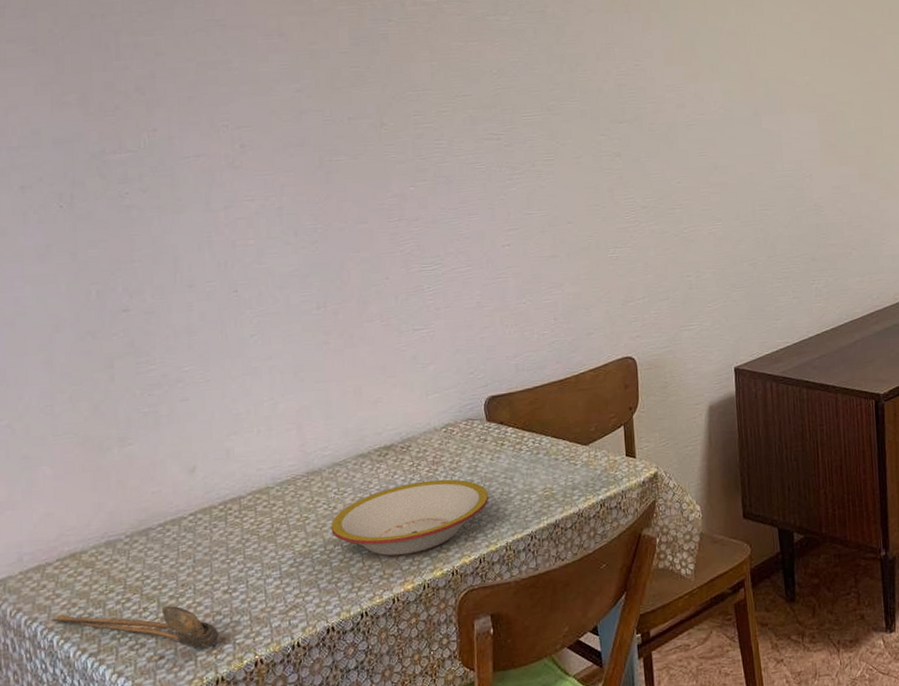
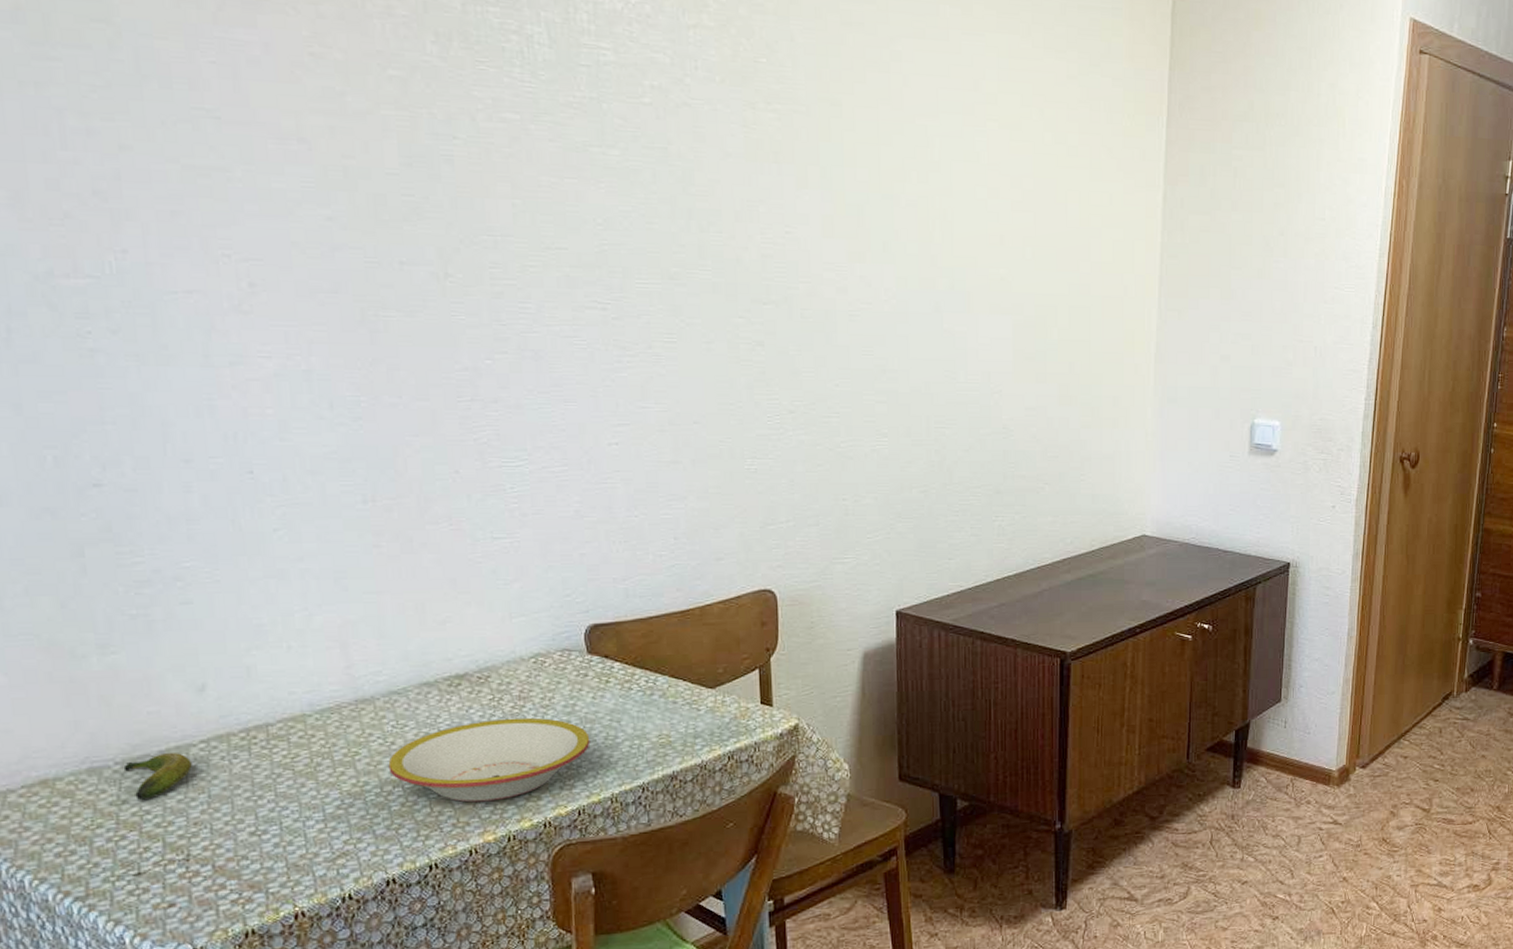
spoon: present [52,605,220,649] -> none [20,846,247,897]
banana: none [131,524,182,568] -> present [123,752,192,801]

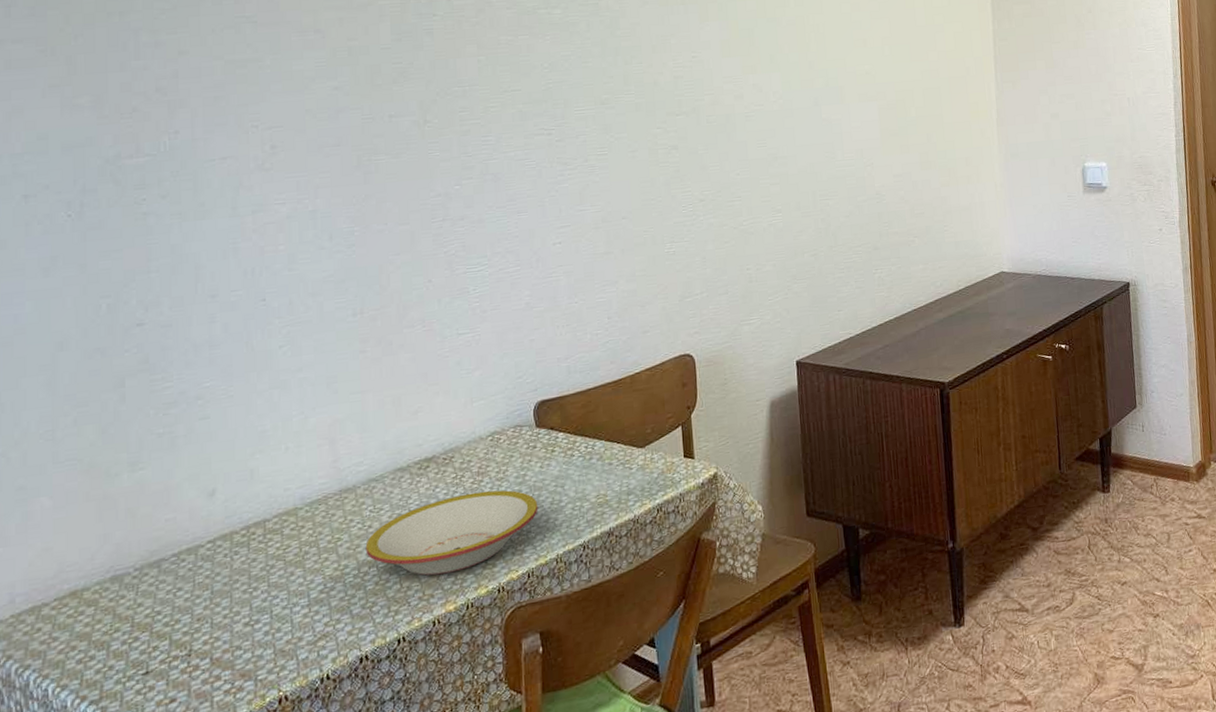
banana: present [123,752,192,801] -> none [141,554,199,603]

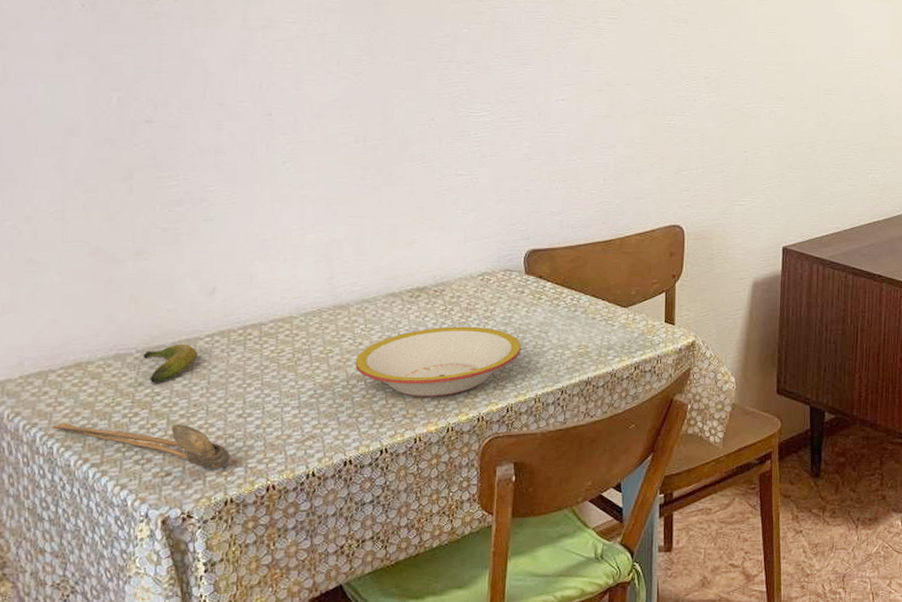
spoon: none [47,642,240,688] -> present [52,423,231,469]
banana: none [141,554,199,603] -> present [143,343,197,384]

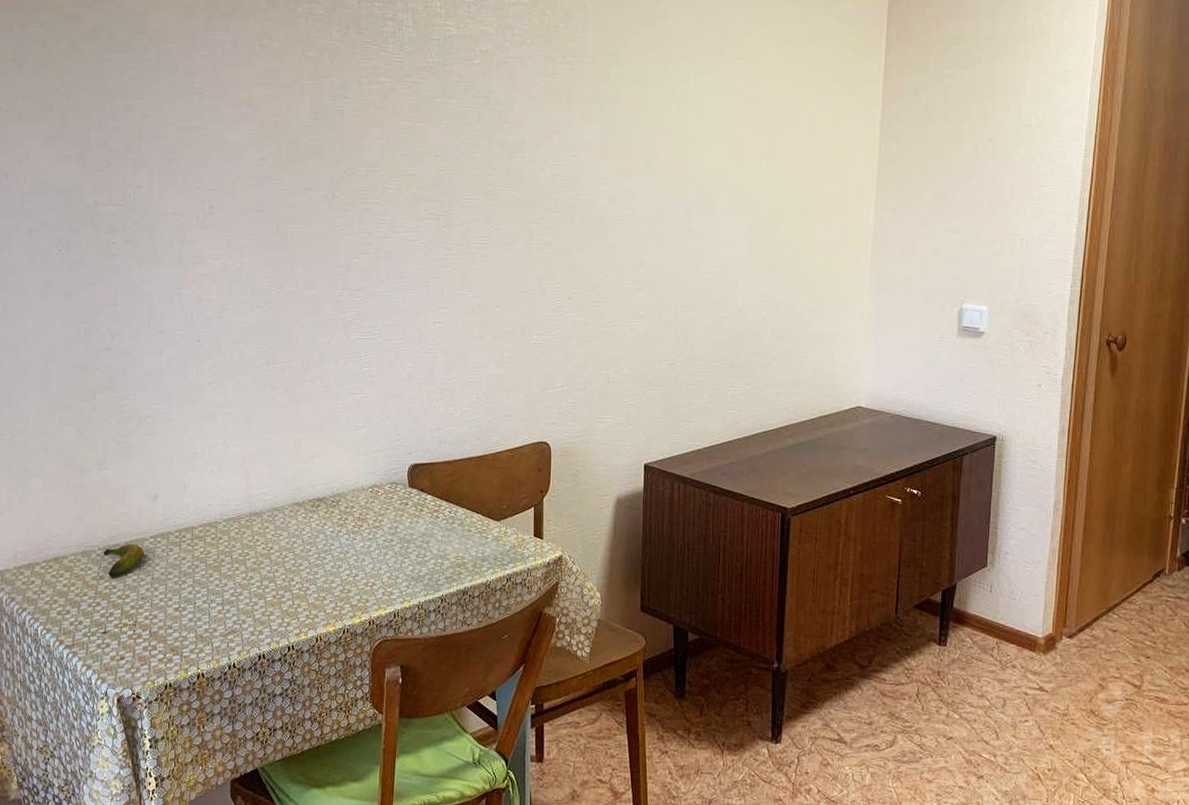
spoon: present [52,423,231,469] -> none [37,609,170,656]
bowl: present [355,326,522,397] -> none [267,534,406,600]

